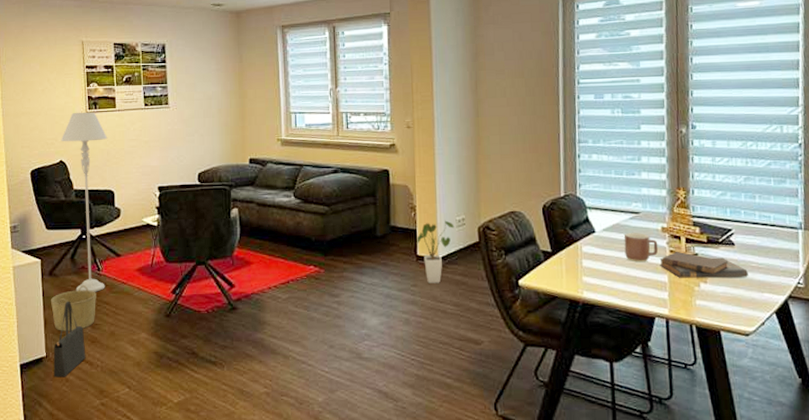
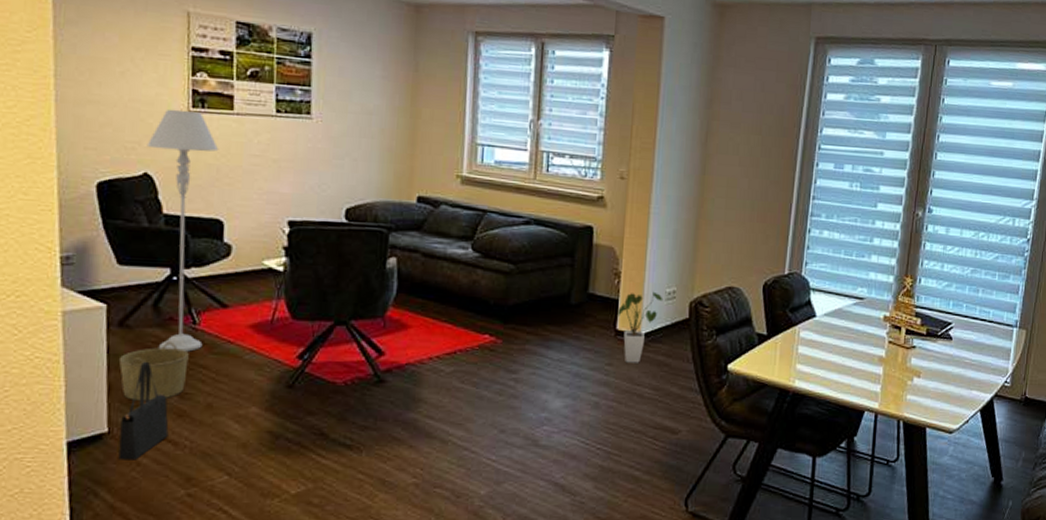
mug: present [623,233,659,263] -> none [843,320,878,352]
diary: present [659,252,748,278] -> none [877,343,961,373]

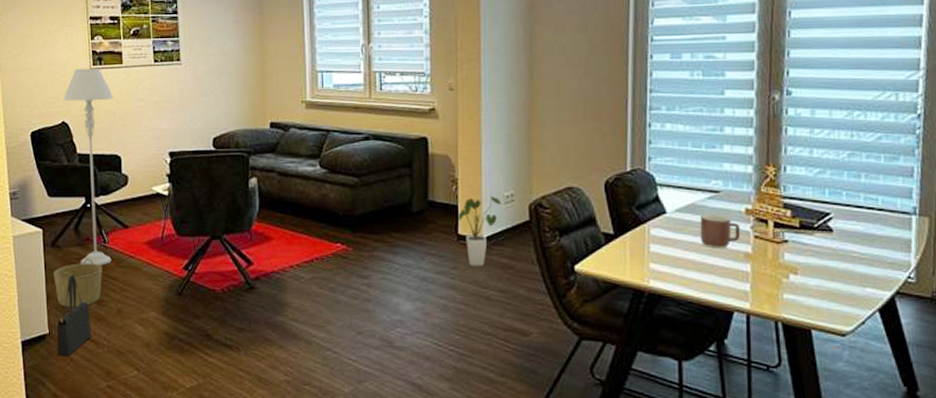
mug: none [843,320,878,352] -> present [700,215,741,249]

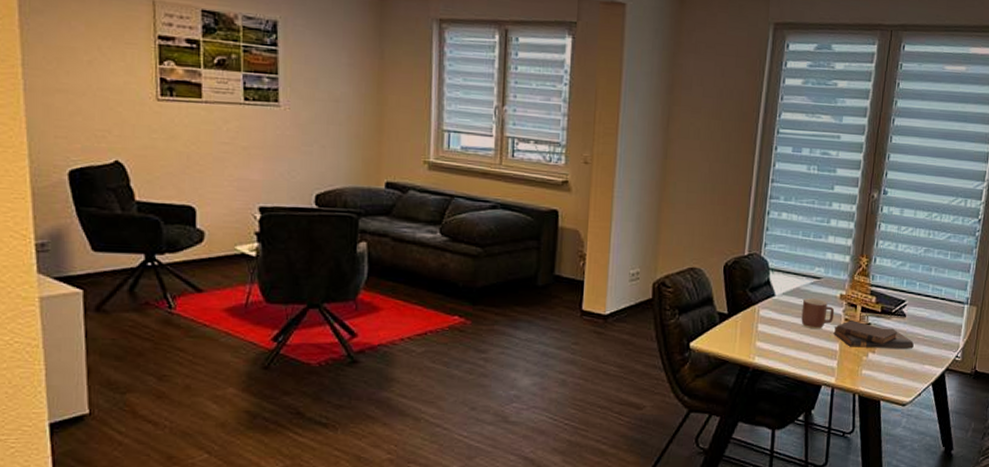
basket: present [53,258,102,307] -> none [97,326,166,383]
tote bag: present [57,274,91,357] -> none [100,345,149,440]
floor lamp: present [63,68,114,266] -> none [117,97,189,335]
house plant: present [458,196,502,266] -> none [583,273,627,342]
diary: none [741,238,848,269] -> present [833,320,914,349]

